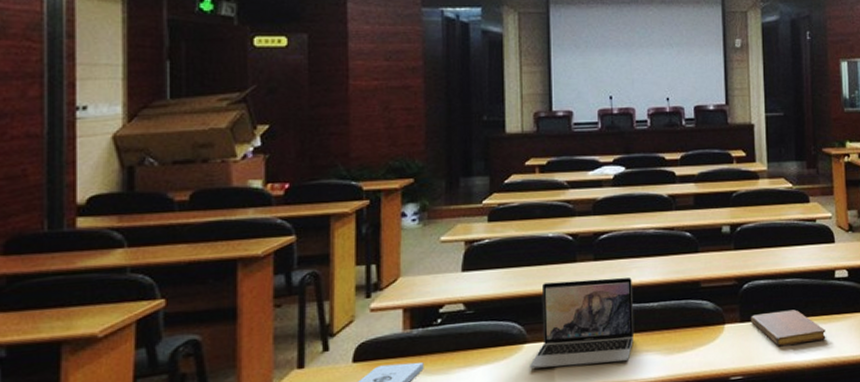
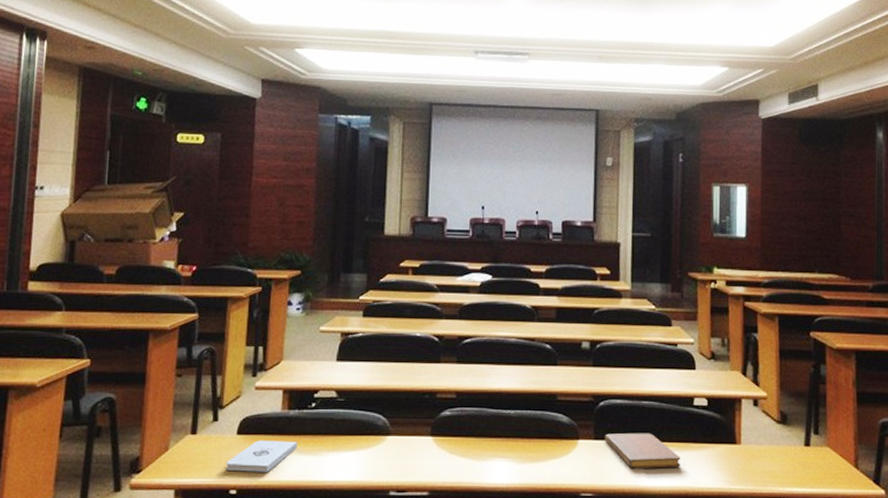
laptop: present [530,277,633,369] -> none [391,380,491,465]

